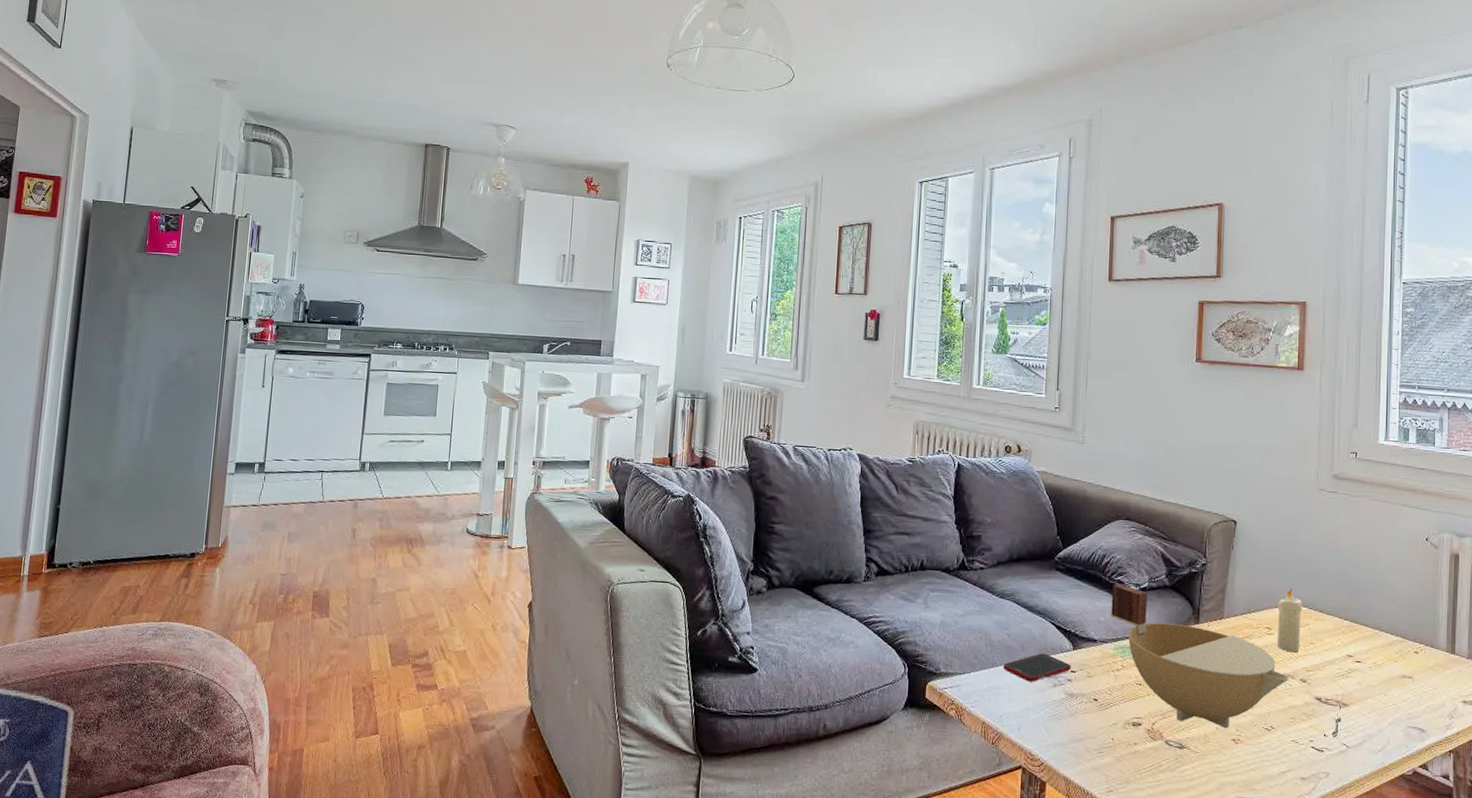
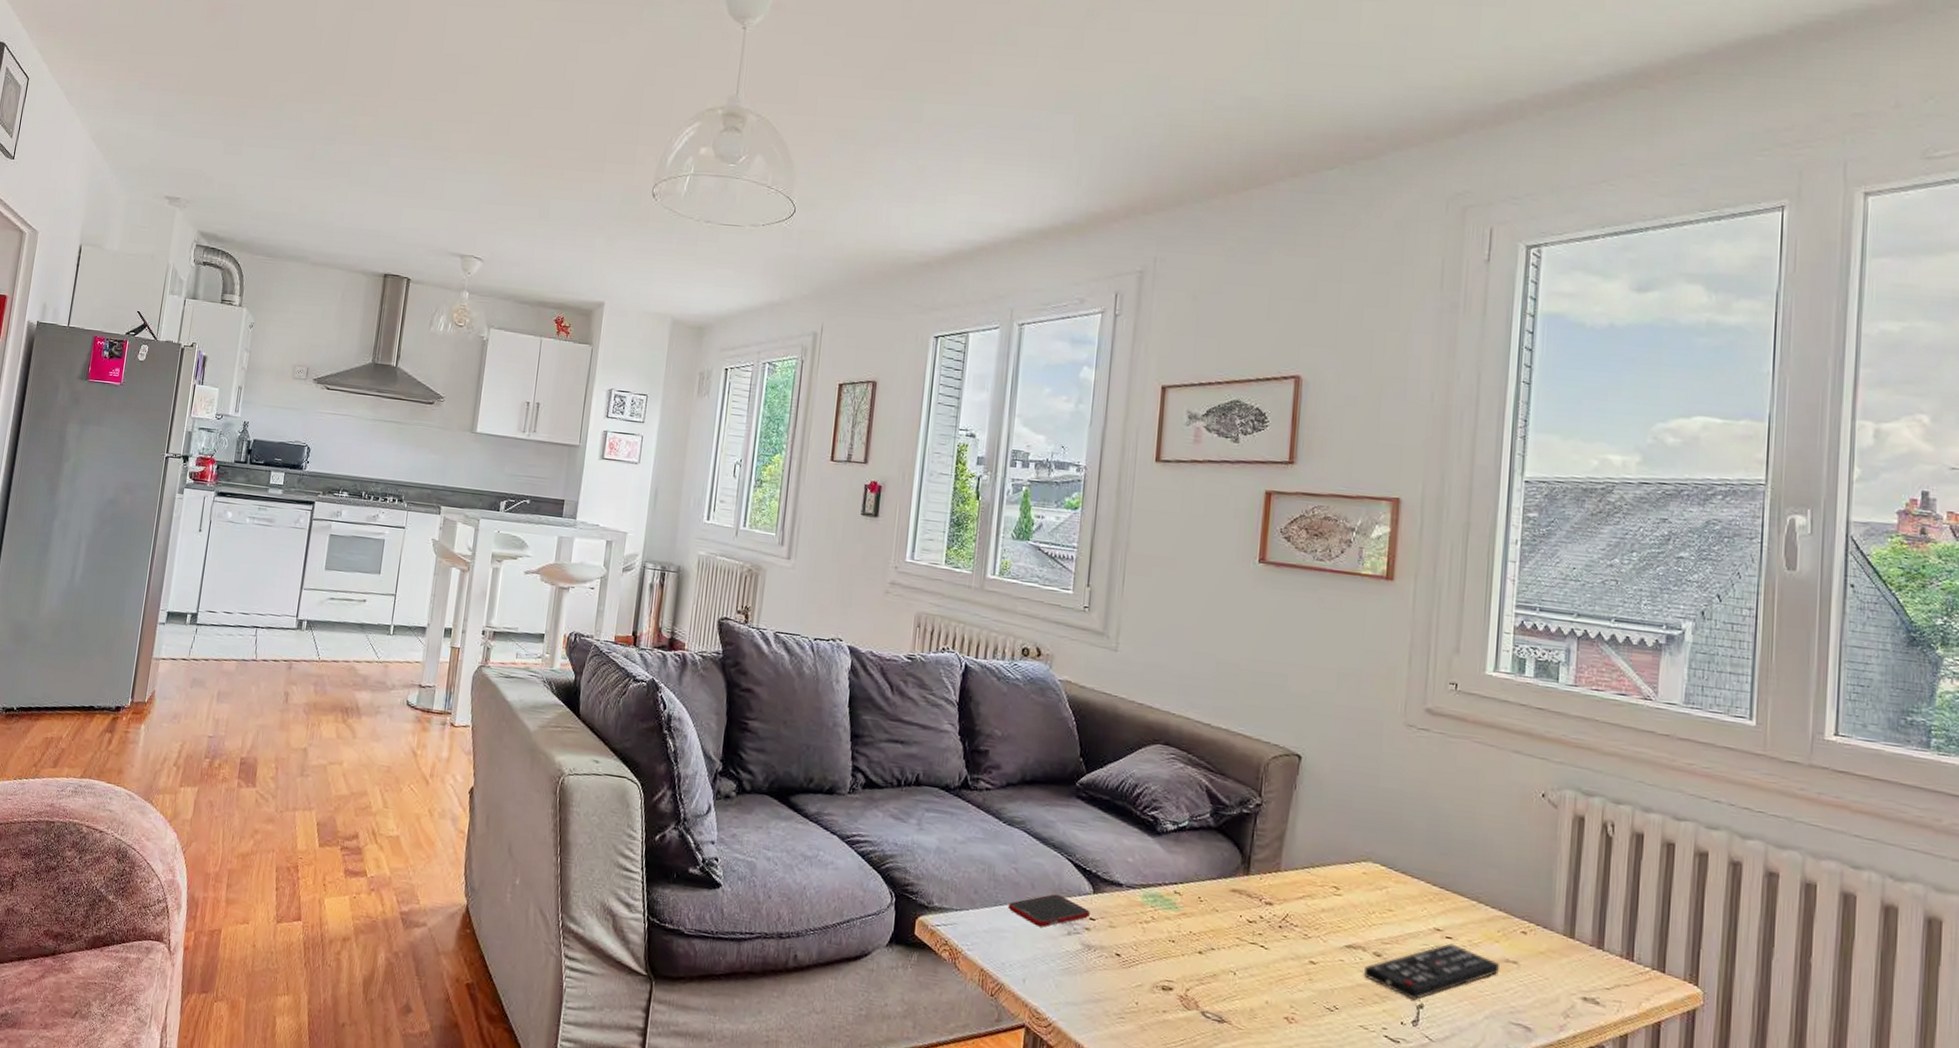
bowl: present [1111,583,1289,729] -> none [1141,819,1360,1004]
candle: present [1276,588,1302,653] -> none [1345,841,1380,920]
remote control: none [1294,666,1398,716] -> present [1364,943,1499,1000]

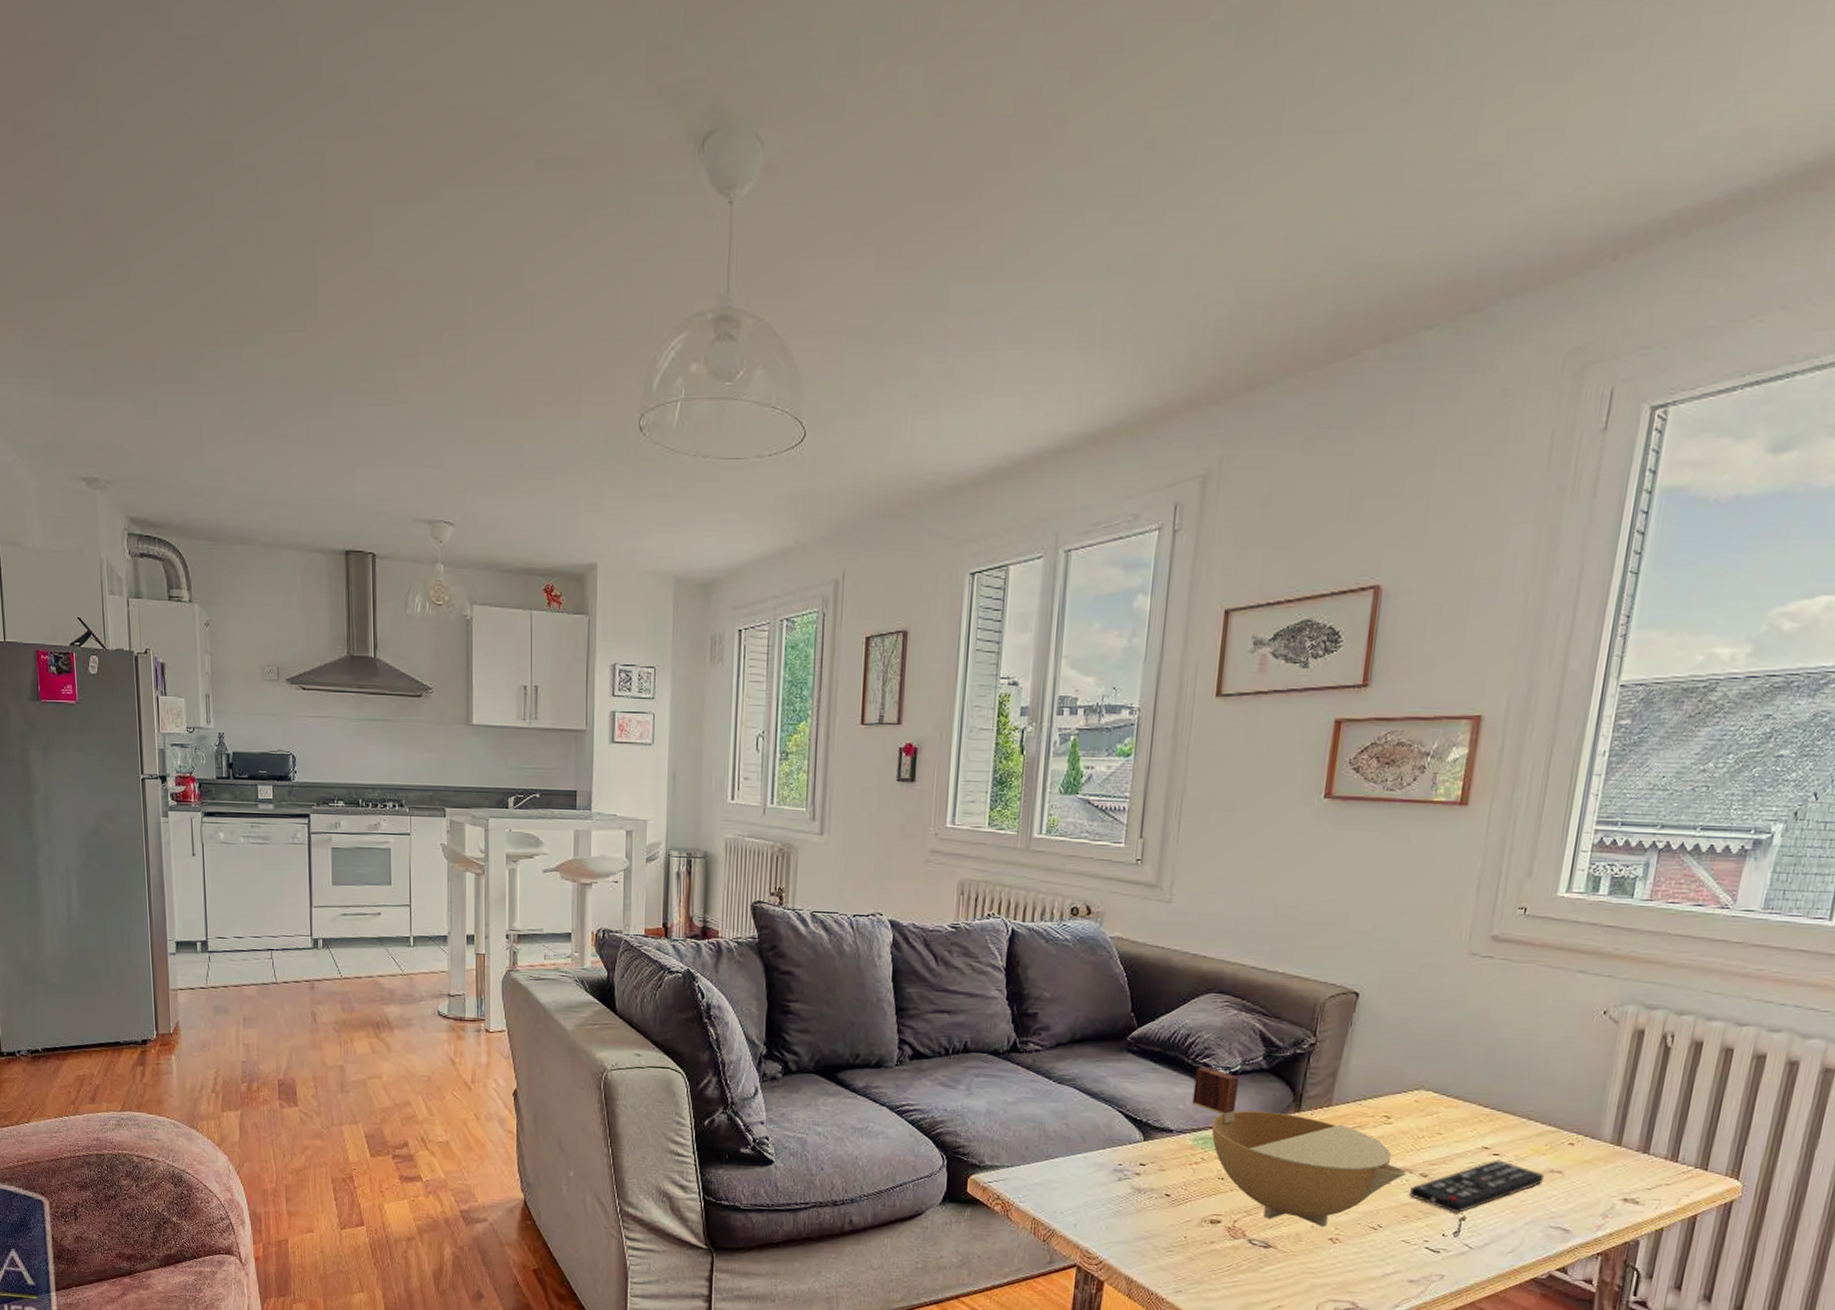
cell phone: present [1007,893,1090,927] -> none [1058,1144,1140,1176]
bowl: none [1141,819,1360,1004] -> present [1192,1066,1407,1227]

